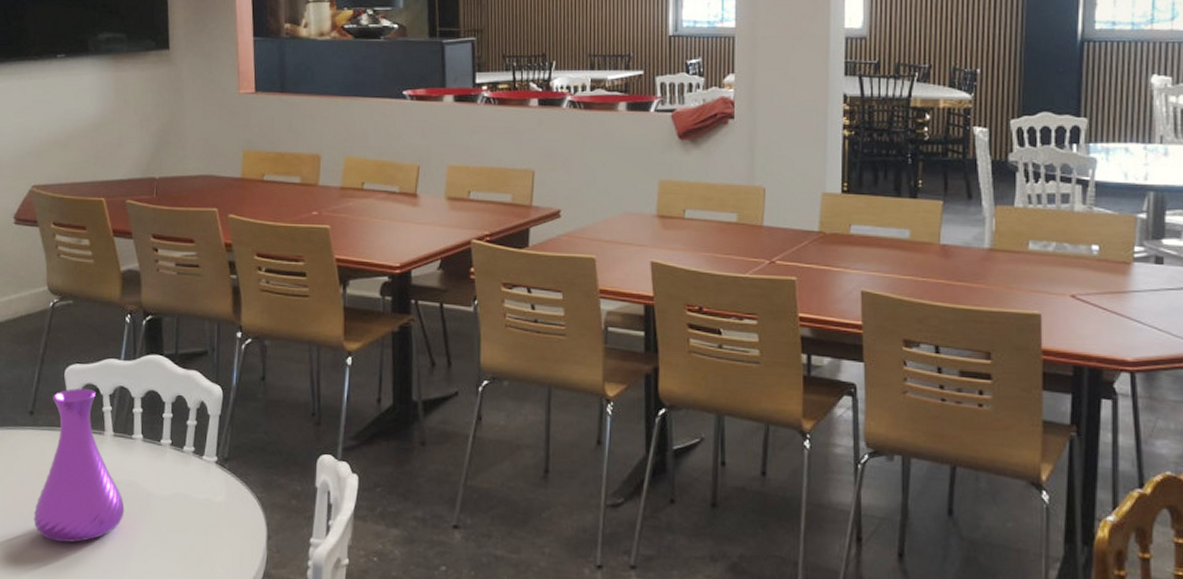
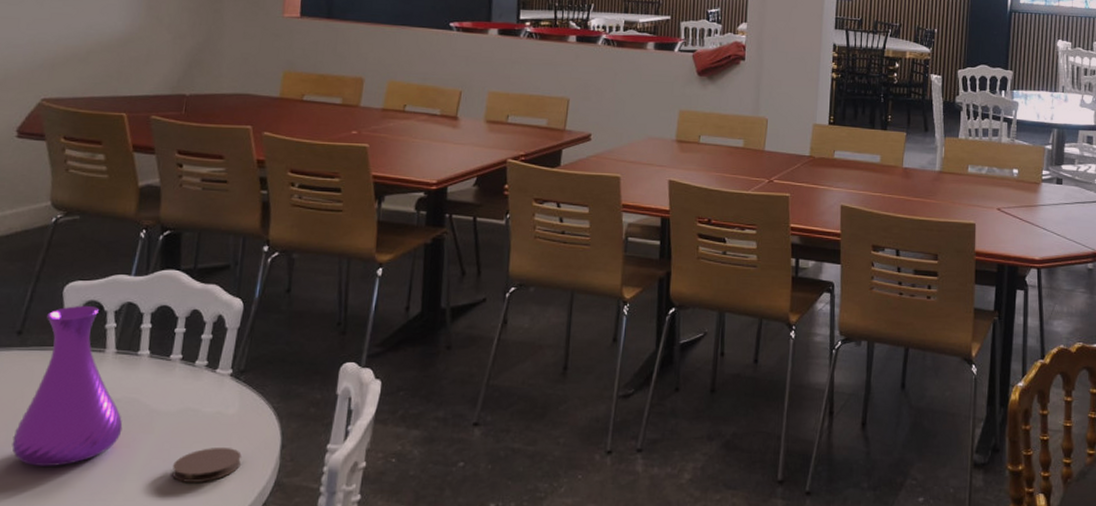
coaster: none [171,534,231,568] -> present [172,448,242,482]

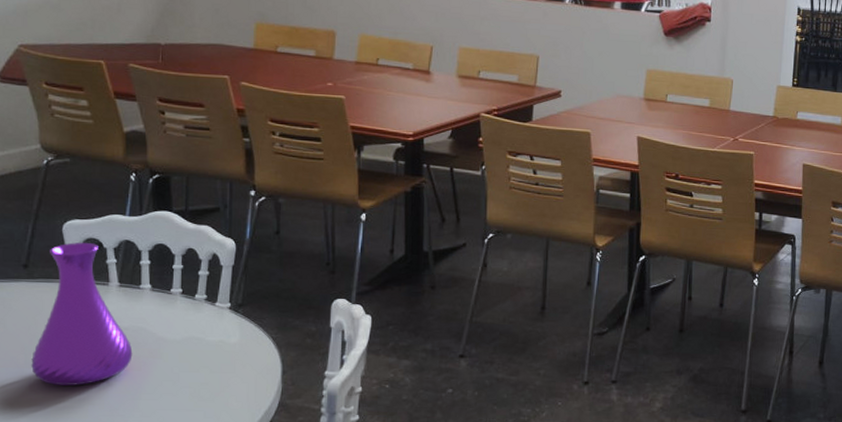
coaster: present [172,448,242,482] -> none [183,372,246,402]

